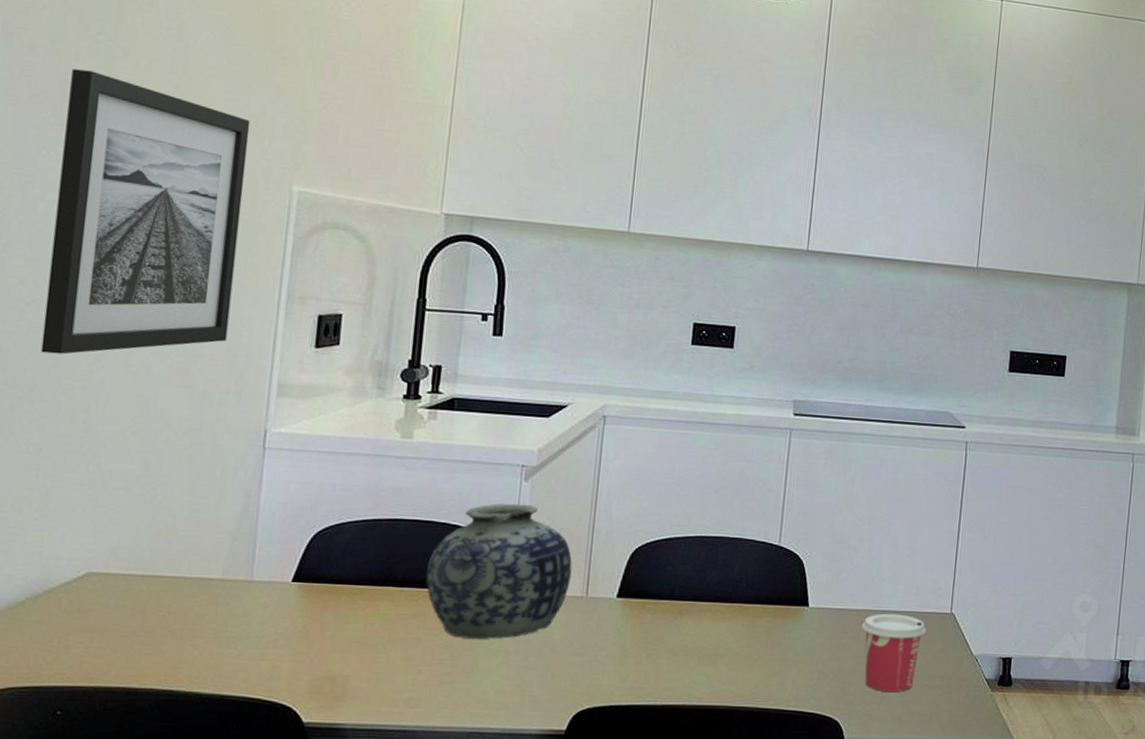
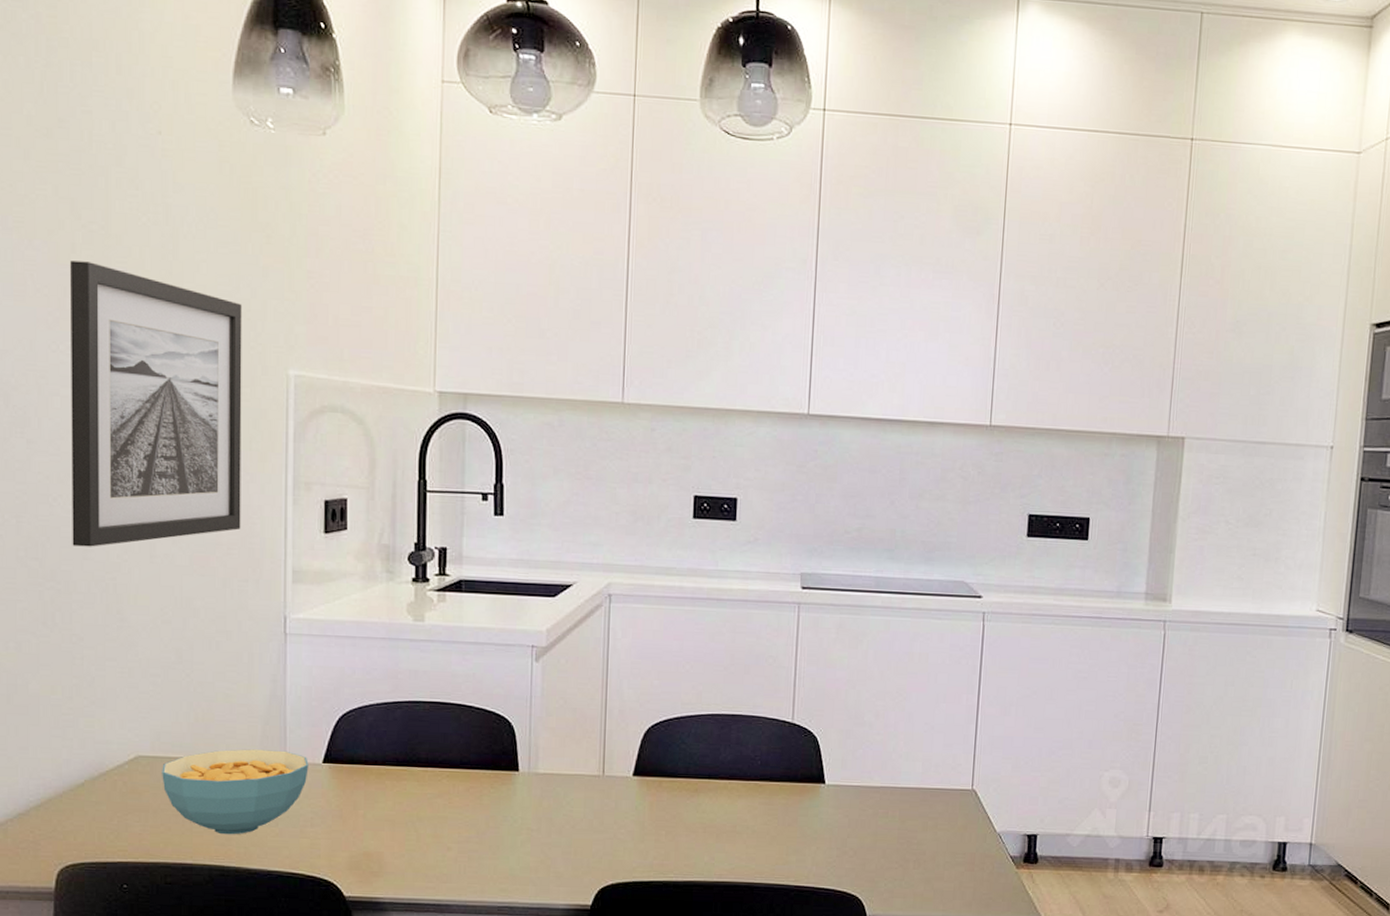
cereal bowl: none [113,566,277,657] -> present [162,749,309,835]
vase: present [426,503,572,639] -> none [448,684,587,818]
cup: present [861,613,926,692] -> none [879,790,947,869]

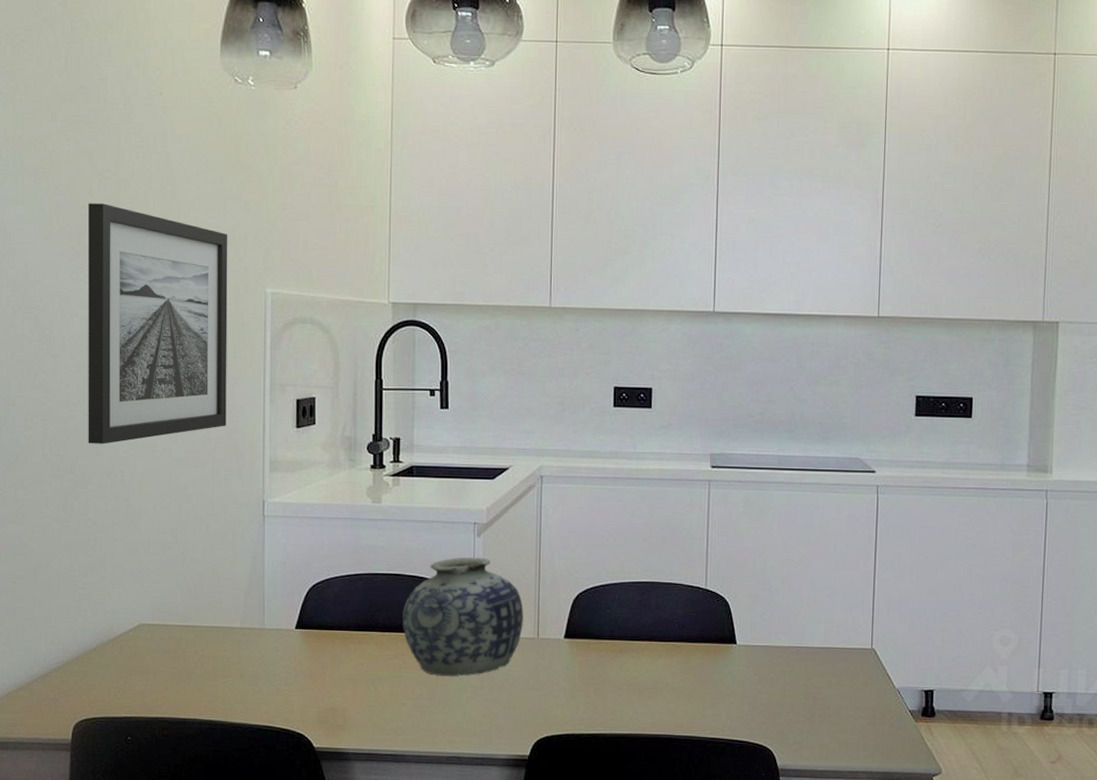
cereal bowl: present [162,749,309,835] -> none [160,617,283,693]
vase: none [448,684,587,818] -> present [402,557,524,676]

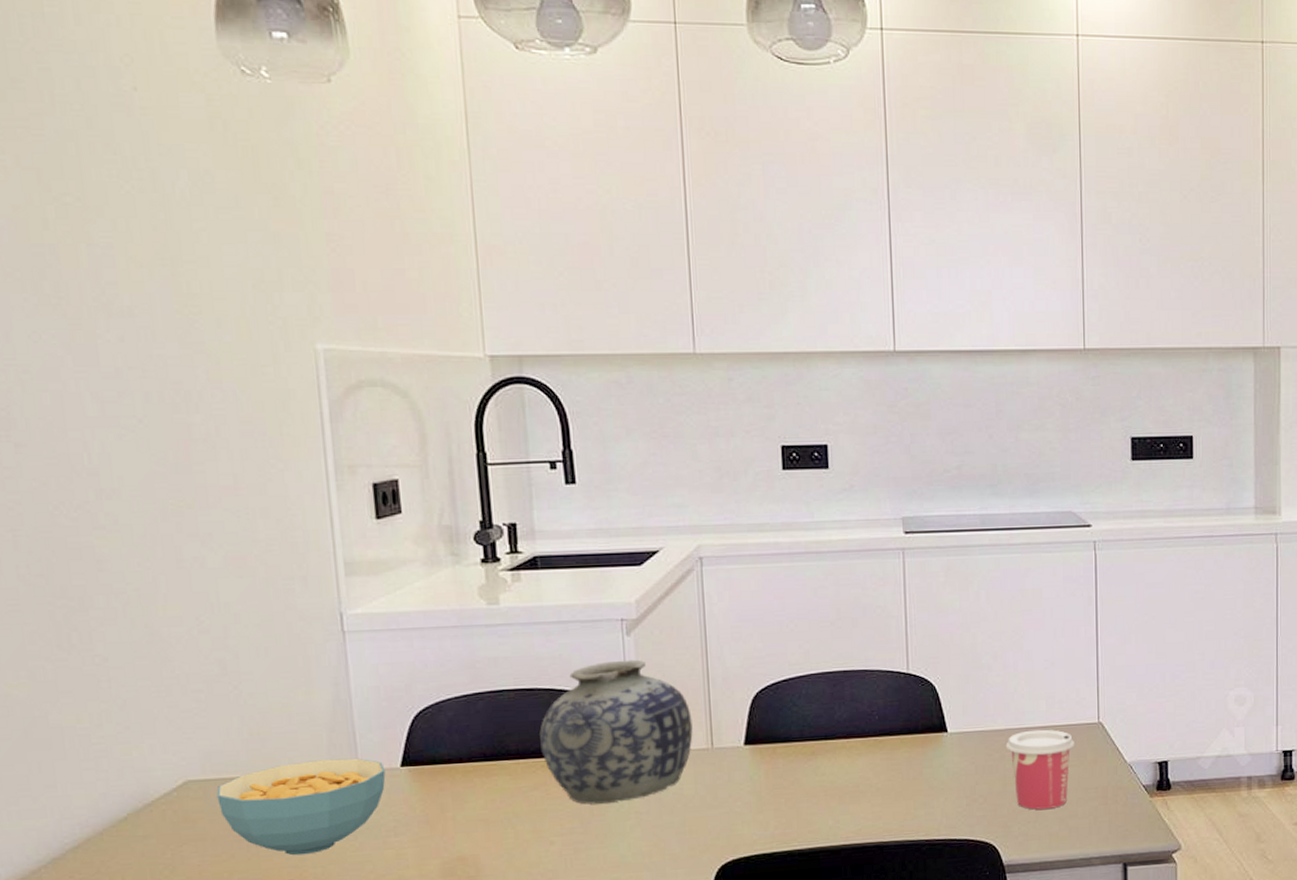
wall art: present [88,203,228,444] -> none [44,239,279,558]
cereal bowl: none [160,617,283,693] -> present [216,758,386,856]
cup: none [786,649,848,722] -> present [1005,729,1074,810]

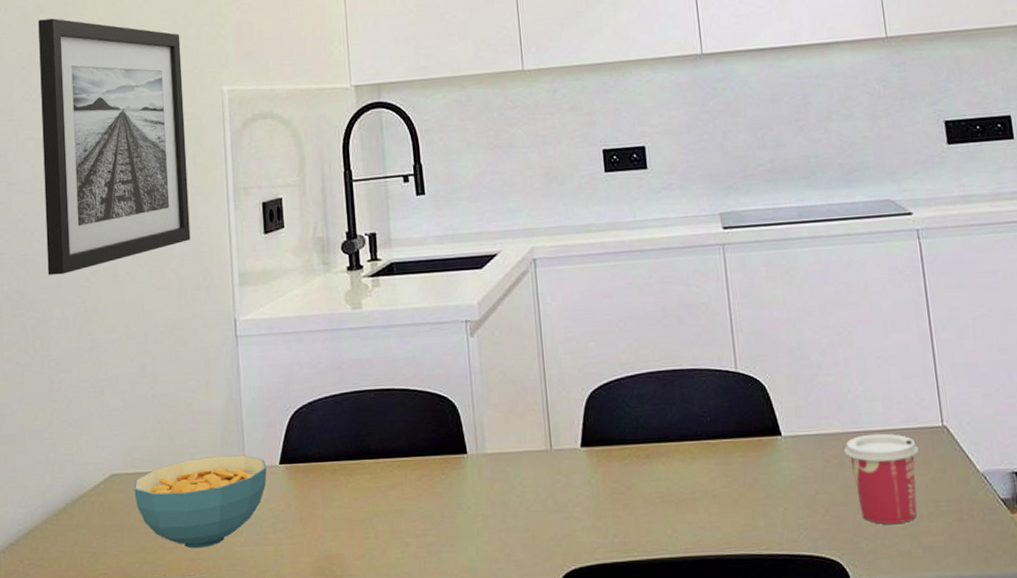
wall art: none [44,239,279,558] -> present [38,18,191,275]
vase: present [540,659,693,804] -> none [396,360,533,506]

